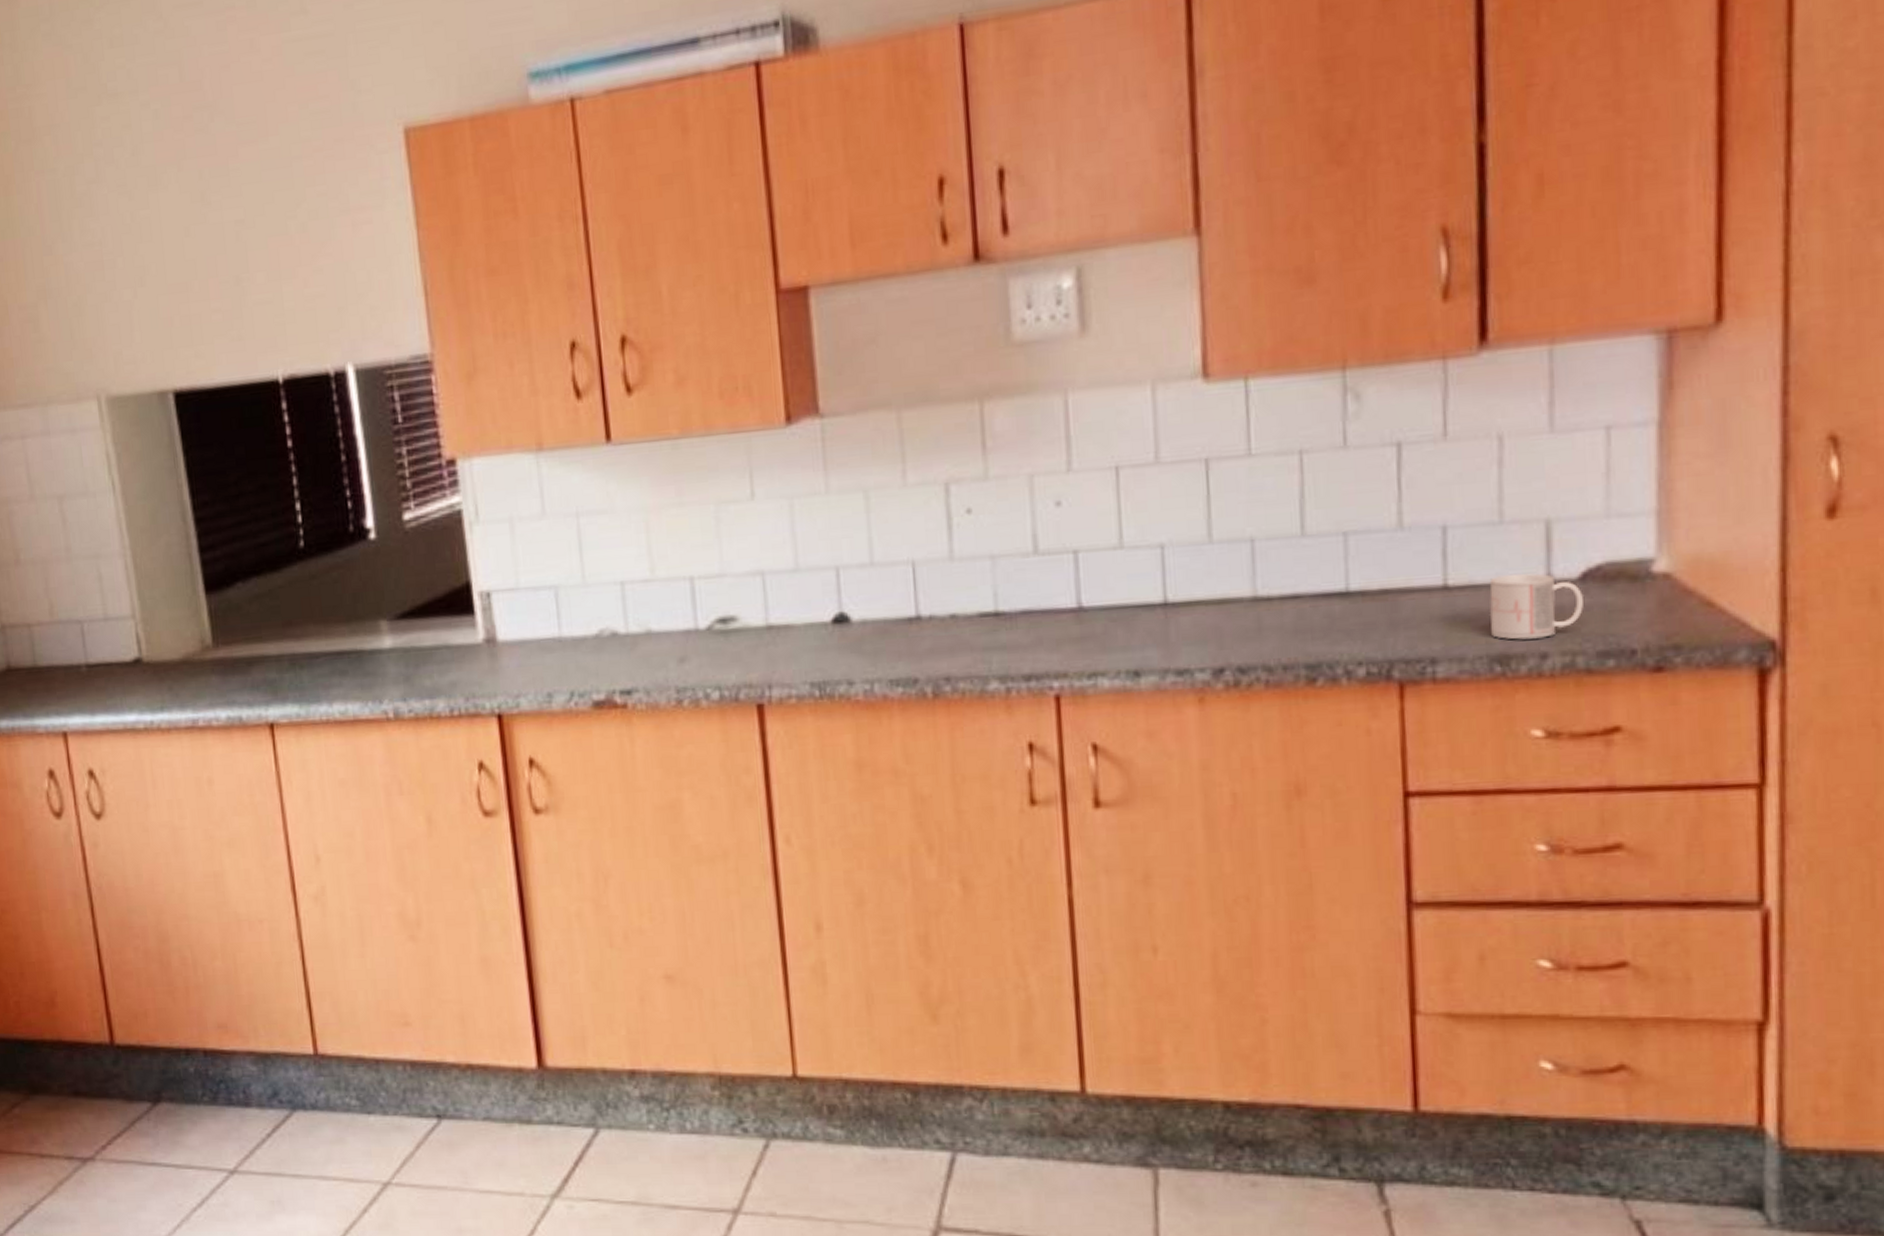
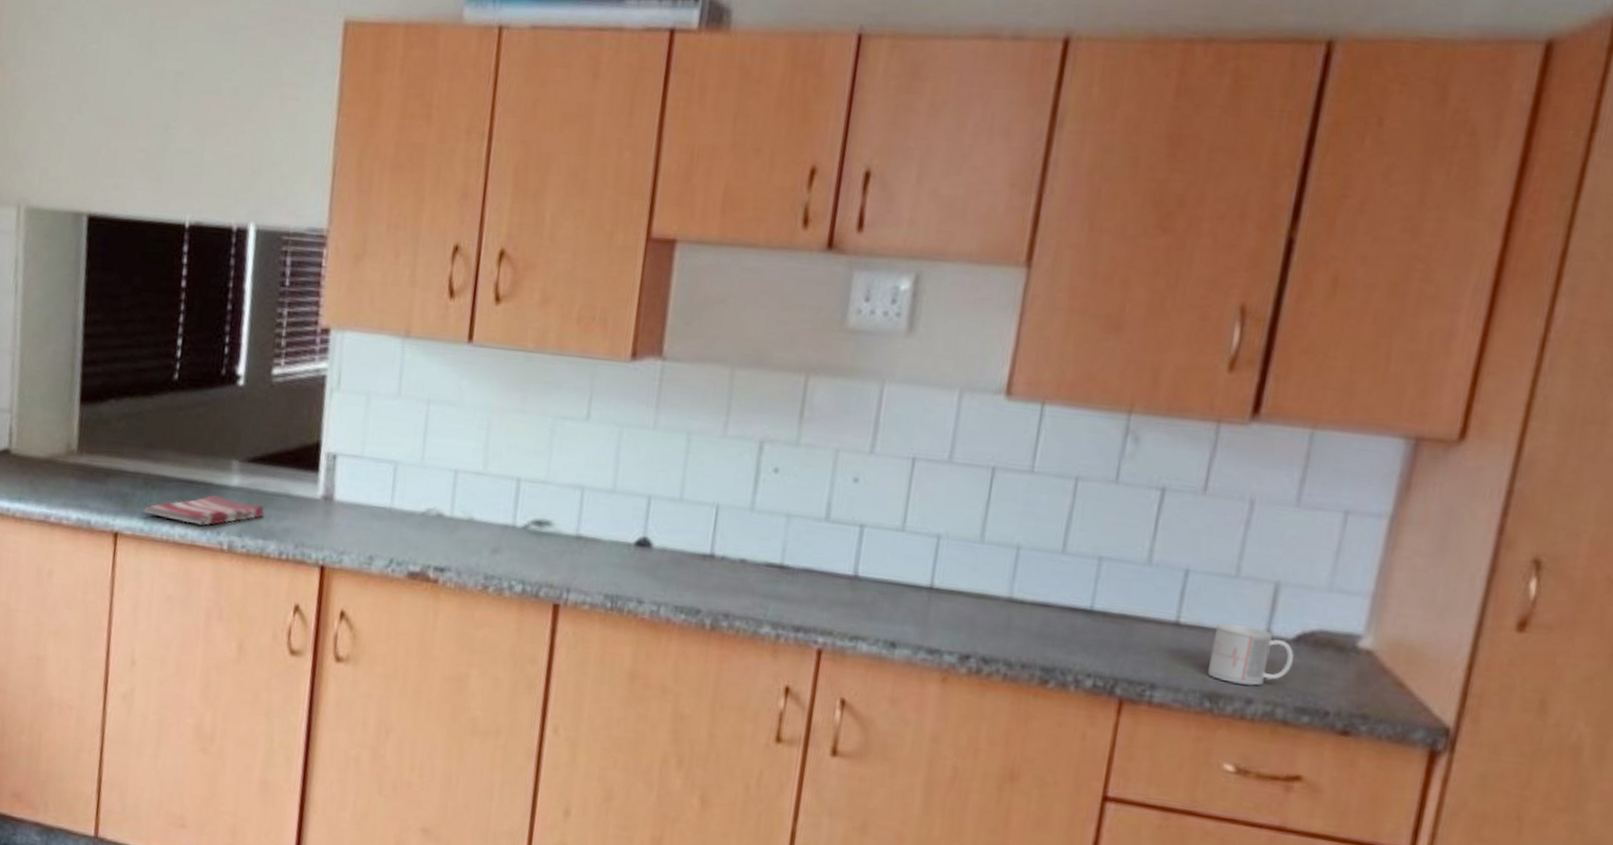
dish towel: none [296,661,426,698] -> present [143,495,265,526]

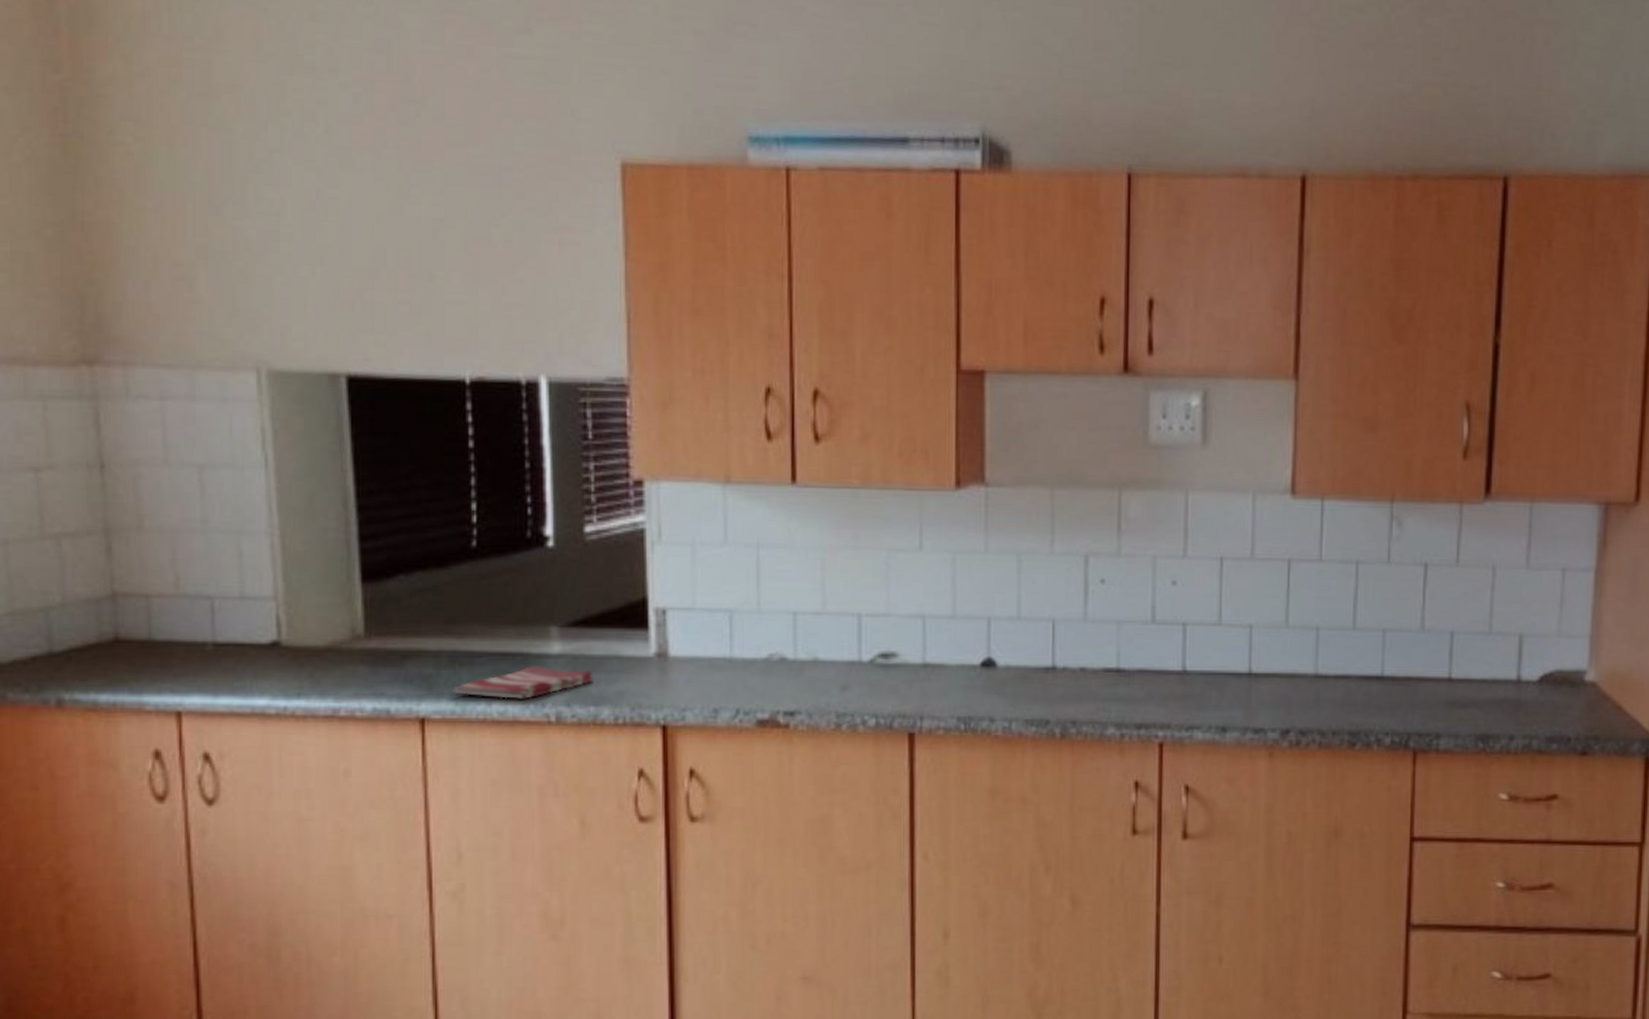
mug: present [1208,623,1294,686] -> none [1477,674,1540,724]

